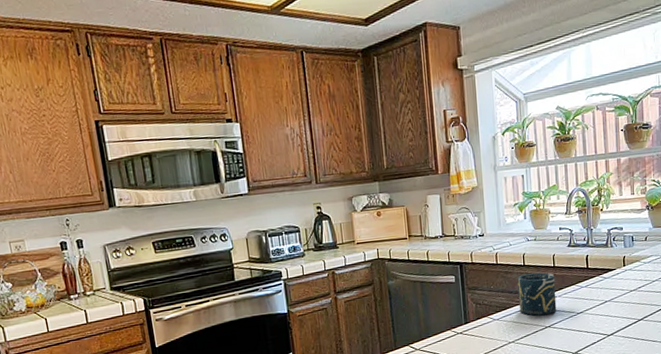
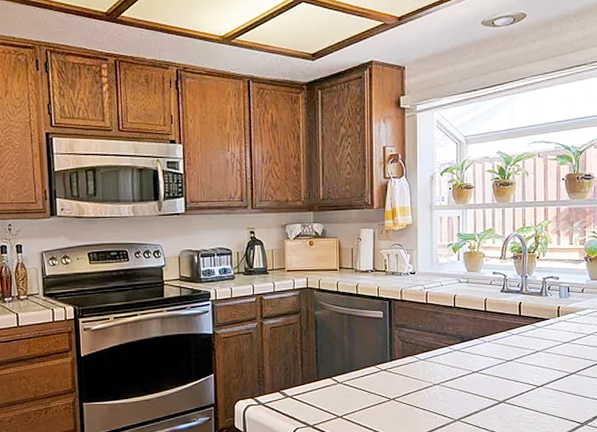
cup: present [517,272,557,316] -> none [447,316,486,360]

